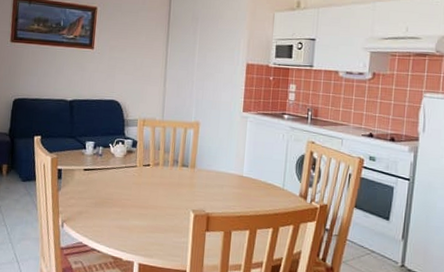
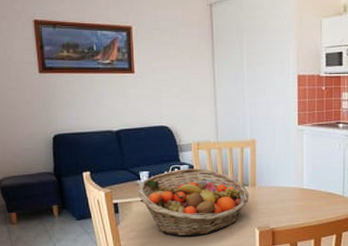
fruit basket: none [81,143,188,212] -> present [137,168,249,237]

